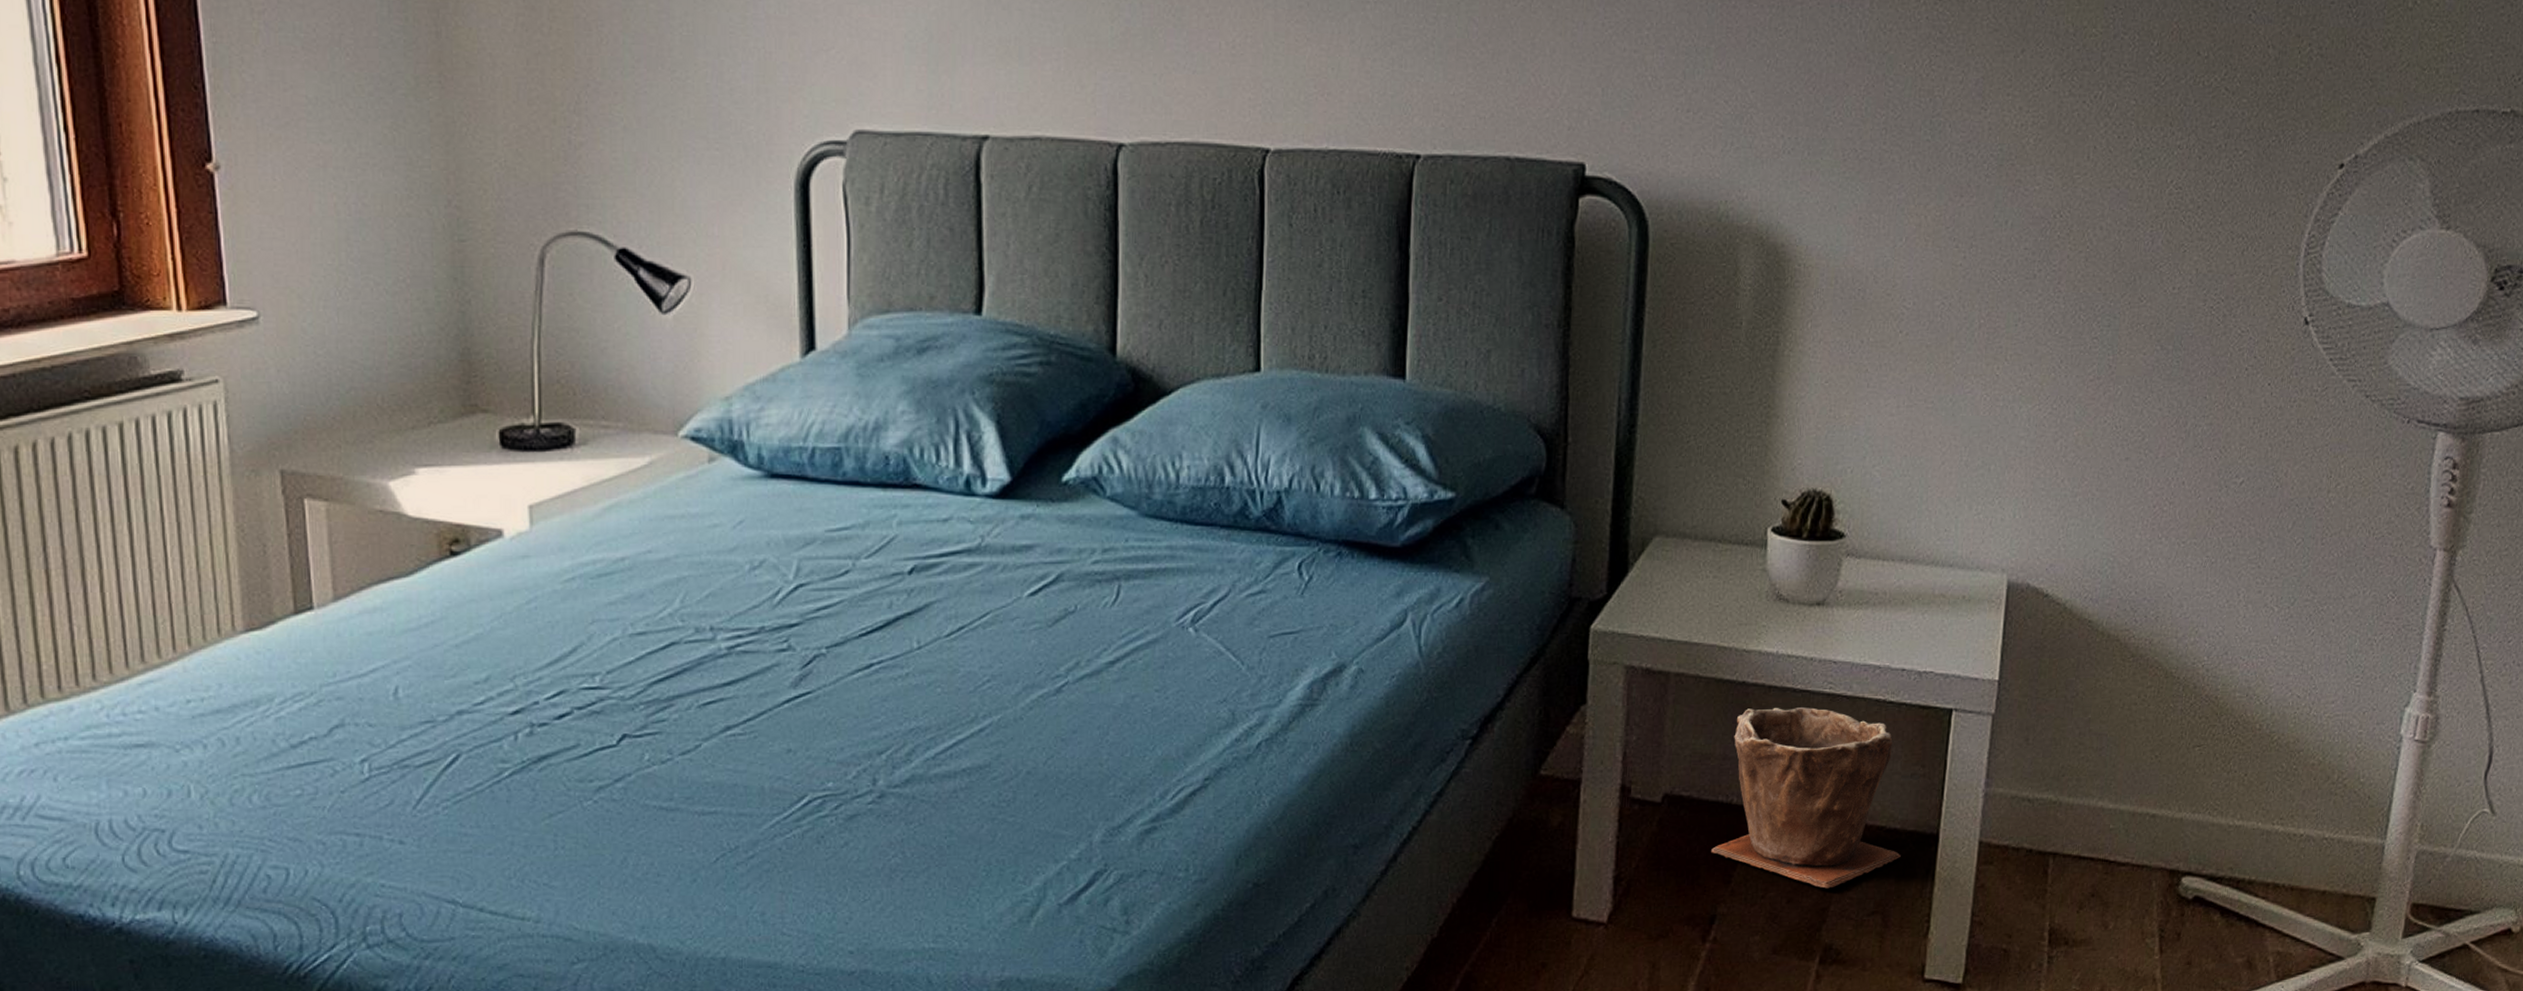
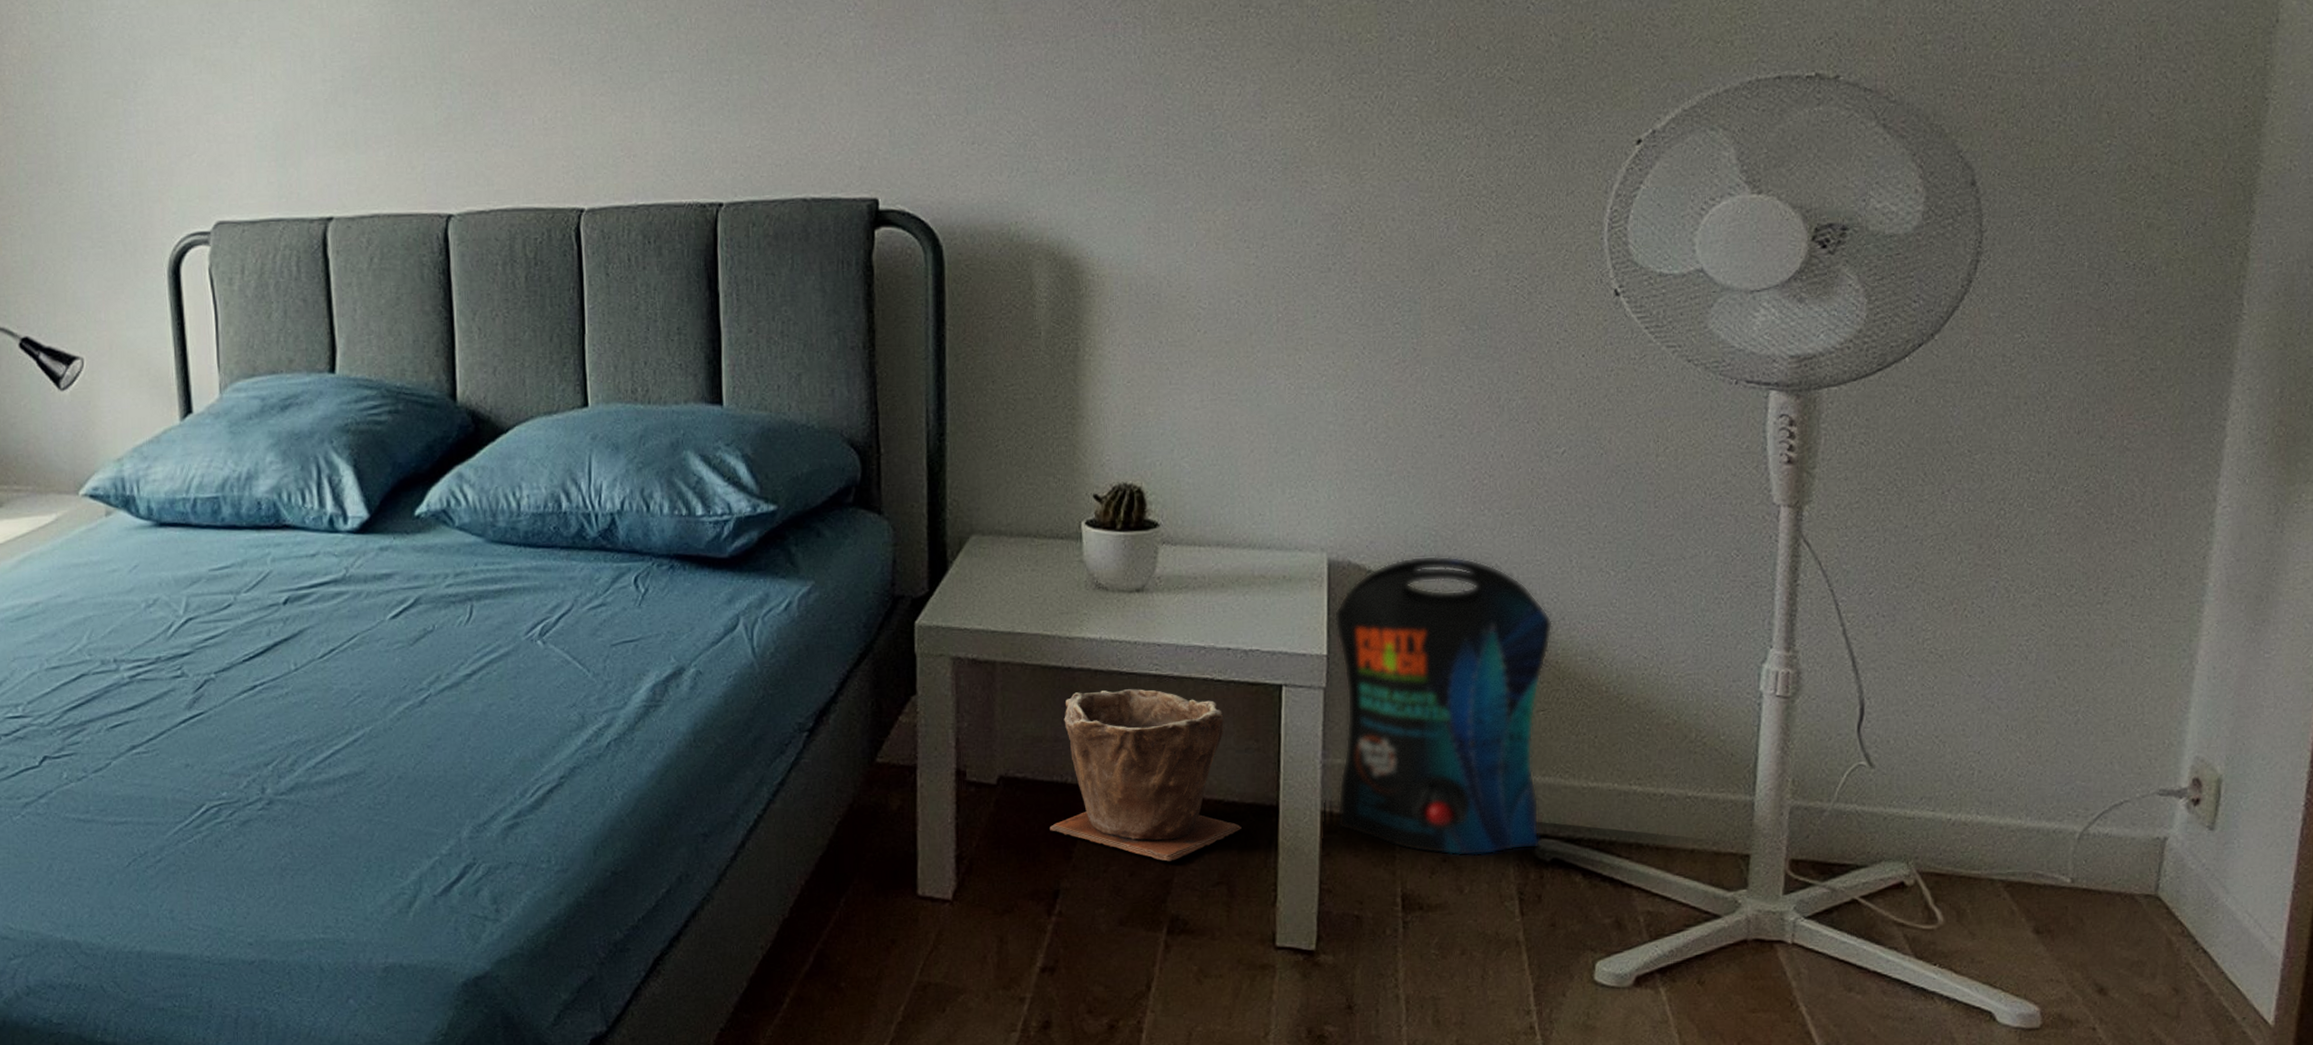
pouch: none [1994,582,2216,892] -> present [1334,555,1552,856]

